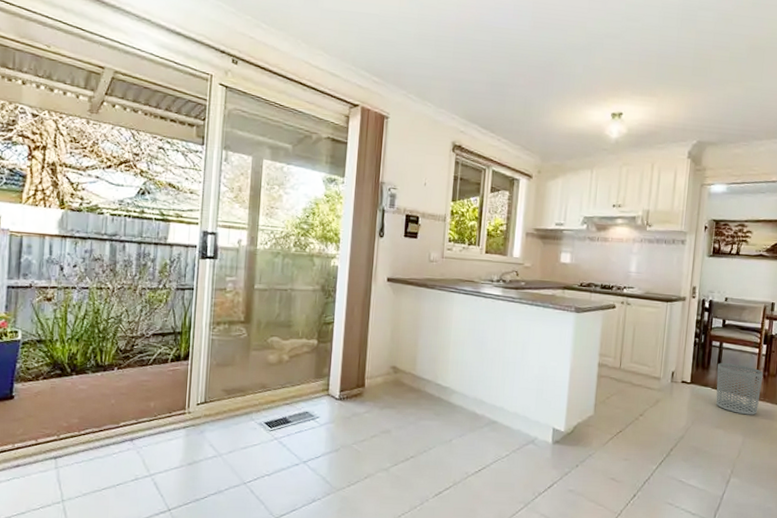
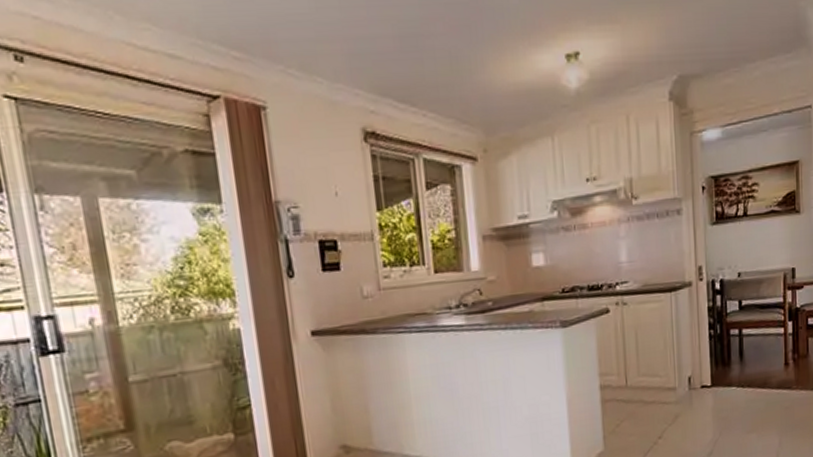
waste bin: present [716,363,763,415] -> none [740,351,793,411]

